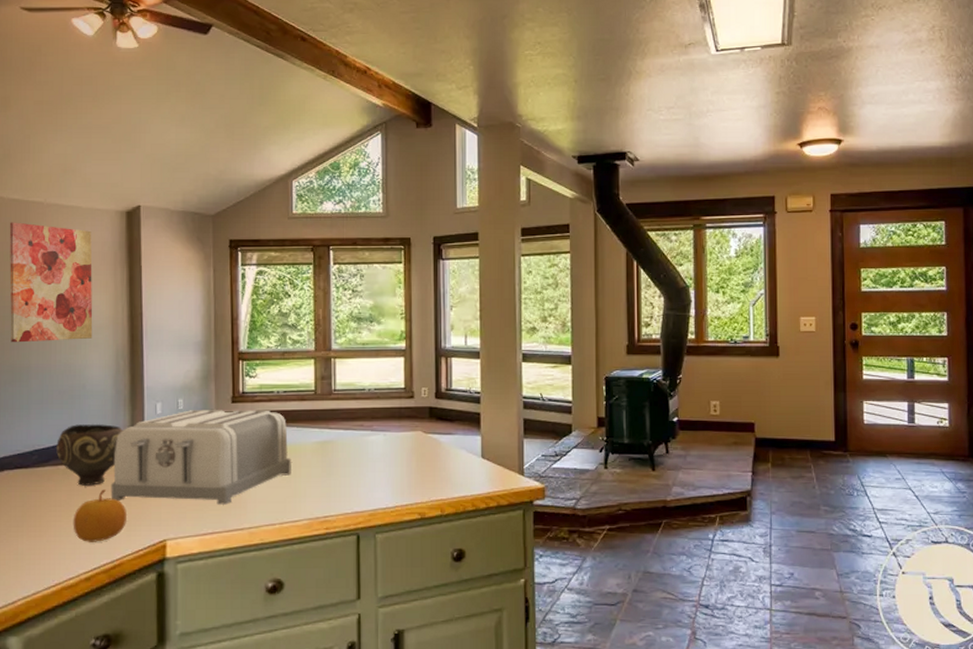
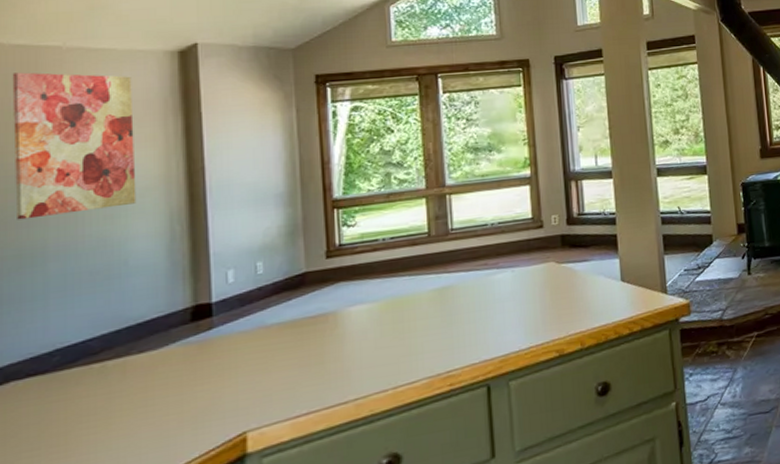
bowl: present [56,424,123,486] -> none [88,304,182,385]
fruit: present [73,489,127,542] -> none [114,384,191,454]
toaster: present [110,410,291,505] -> none [167,262,405,395]

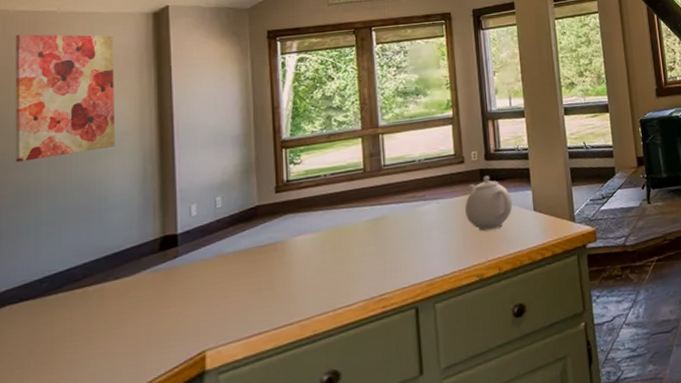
teapot: none [544,241,598,303] -> present [465,175,513,231]

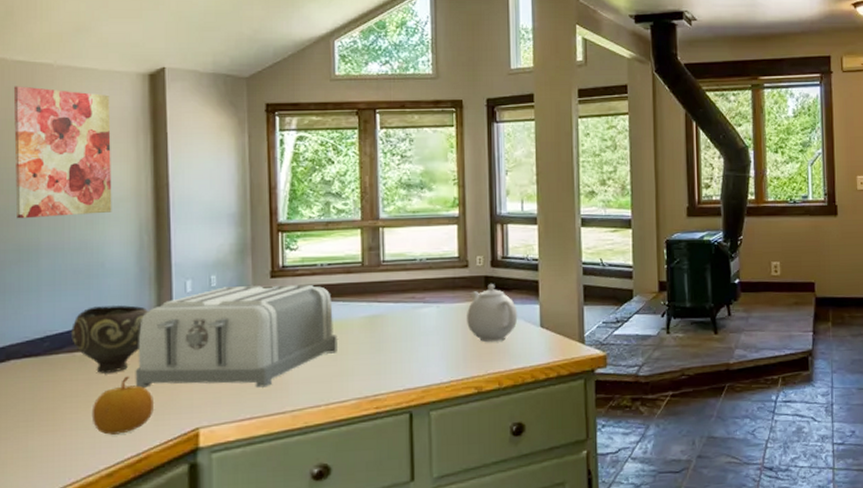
bowl: none [72,235,152,308] -> present [71,305,148,373]
fruit: none [92,307,158,371] -> present [91,376,153,435]
toaster: none [138,196,343,318] -> present [135,284,337,388]

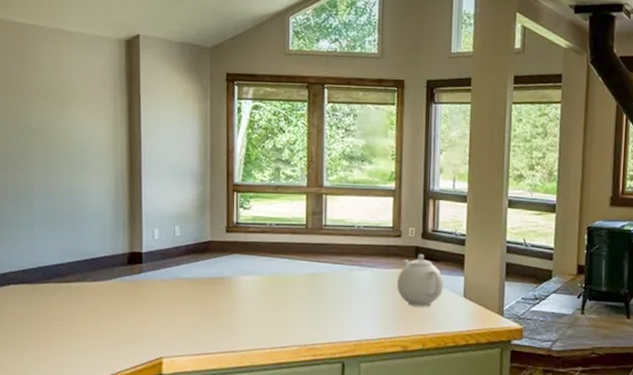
wall art: present [13,86,112,219] -> none [12,45,93,164]
bowl: present [71,305,148,373] -> none [59,245,122,303]
fruit: present [91,376,153,435] -> none [75,307,125,356]
toaster: present [135,284,337,388] -> none [110,237,282,328]

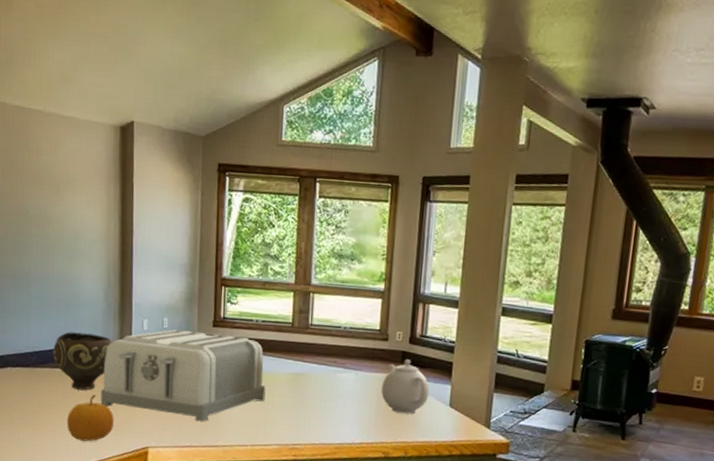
bowl: none [59,245,122,303] -> present [53,332,112,390]
fruit: none [75,307,125,356] -> present [66,394,114,442]
toaster: none [110,237,282,328] -> present [100,329,266,422]

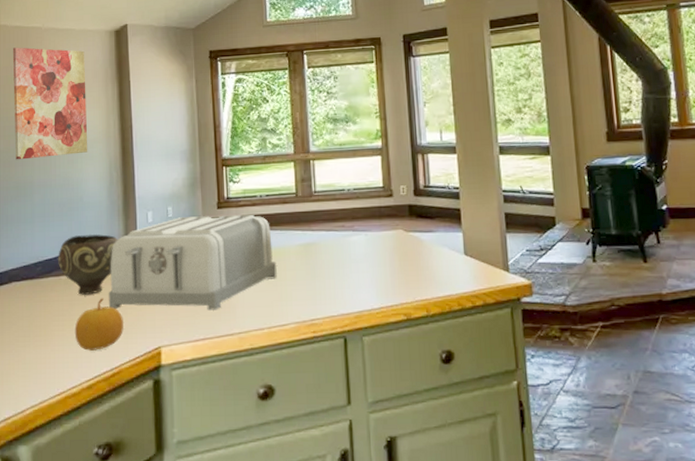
wall art: none [12,129,88,252] -> present [12,47,88,160]
teapot: present [381,358,430,414] -> none [393,211,442,270]

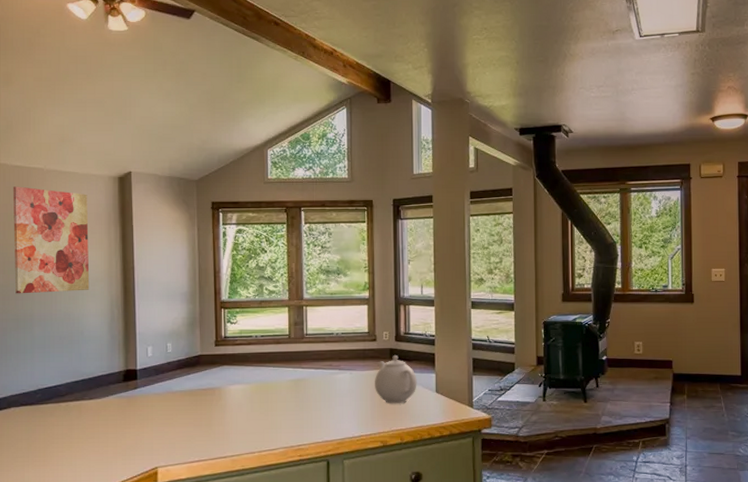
bowl: present [58,234,117,295] -> none [58,366,117,420]
fruit: present [74,298,124,351] -> none [73,423,122,470]
toaster: present [108,214,277,311] -> none [107,352,269,436]
teapot: none [393,211,442,270] -> present [375,354,417,404]

